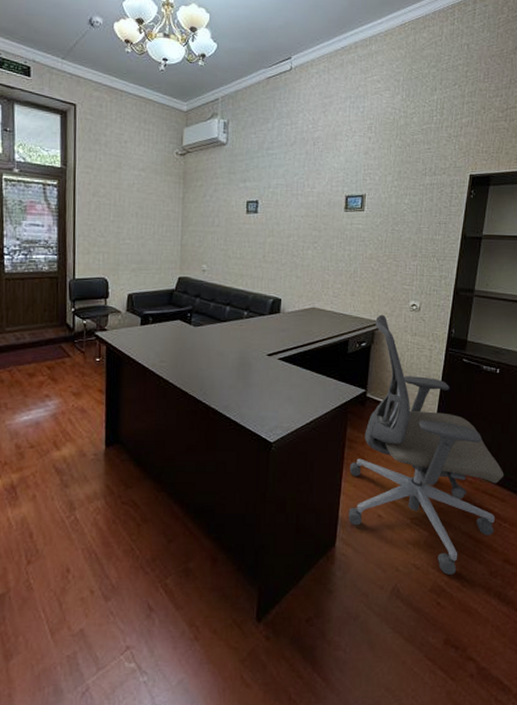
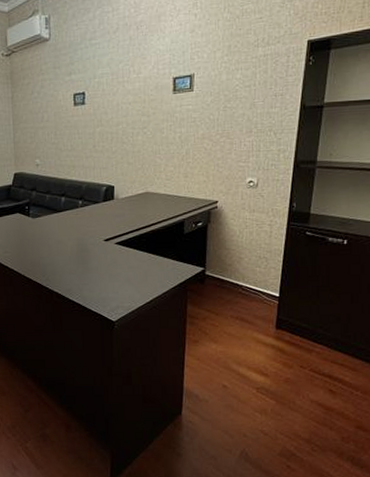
office chair: present [348,315,504,575] -> none [191,194,355,440]

